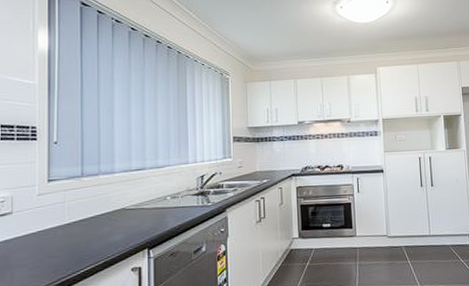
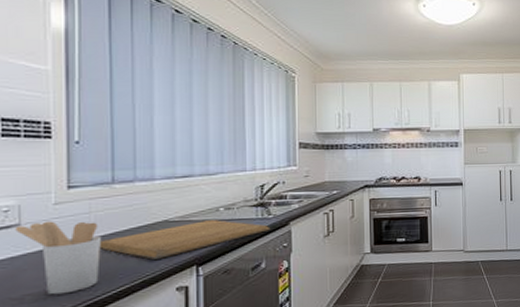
utensil holder: none [8,209,73,273] -> present [15,221,102,295]
chopping board: none [71,207,210,244] -> present [99,220,271,261]

